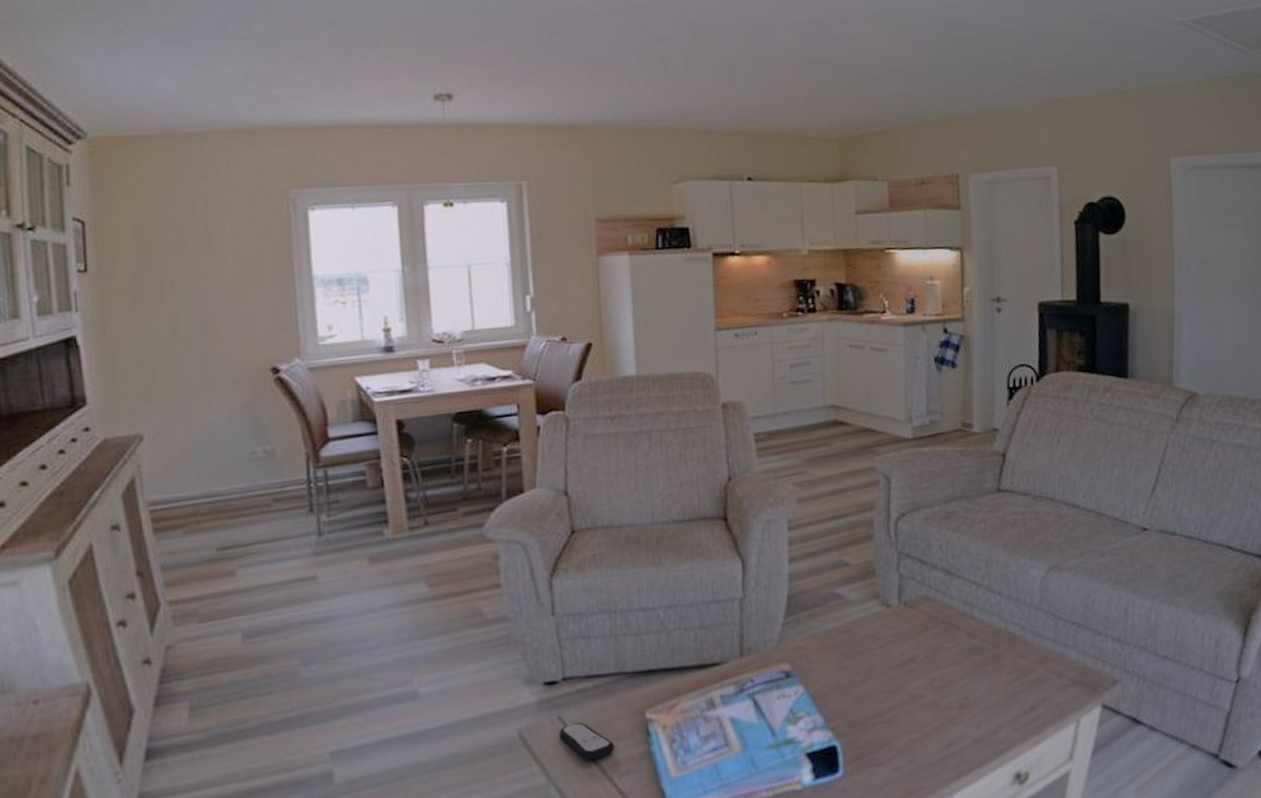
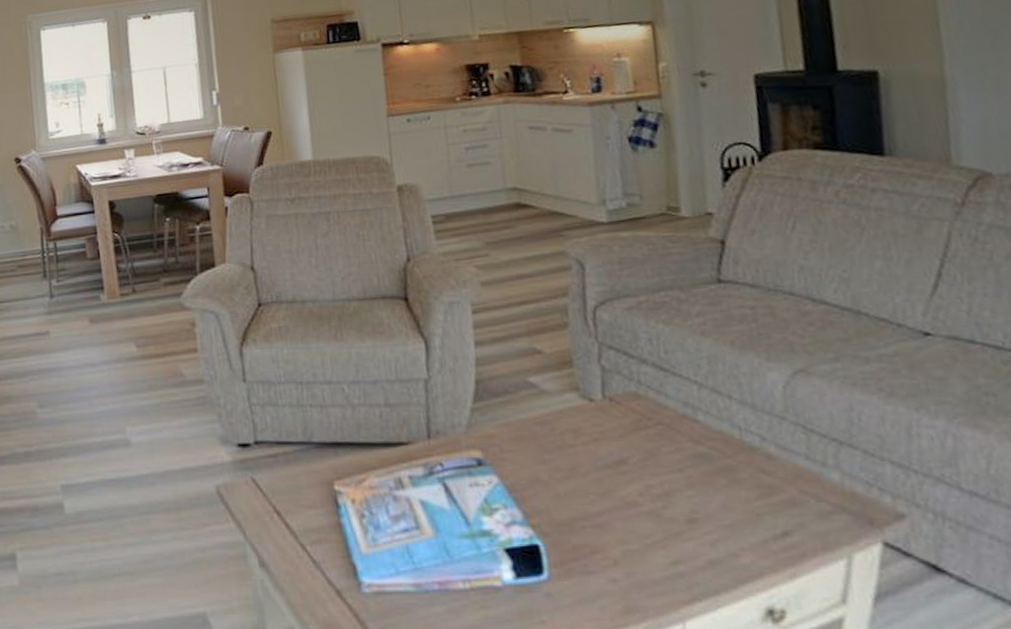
remote control: present [559,722,615,761] -> none [253,485,306,525]

